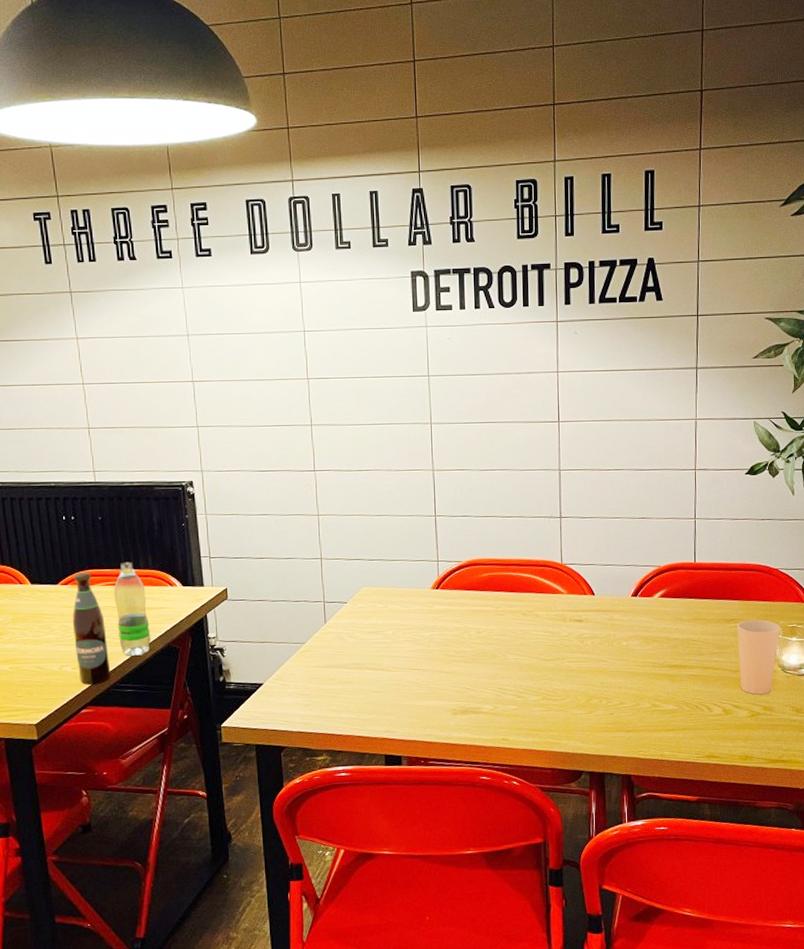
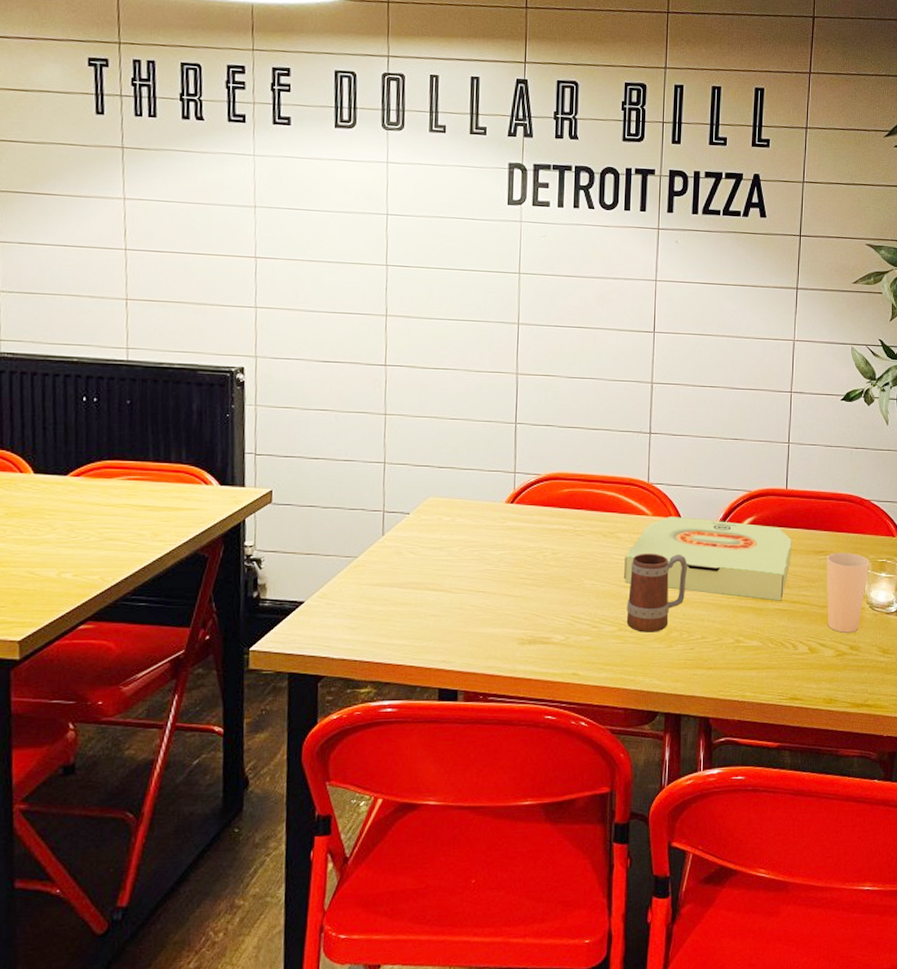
bottle: present [72,572,111,685] -> none [80,463,122,596]
bottle: present [113,561,151,656] -> none [135,453,175,563]
pizza box: none [544,593,702,668] -> present [624,516,792,601]
beer mug: none [548,628,604,701] -> present [626,553,688,633]

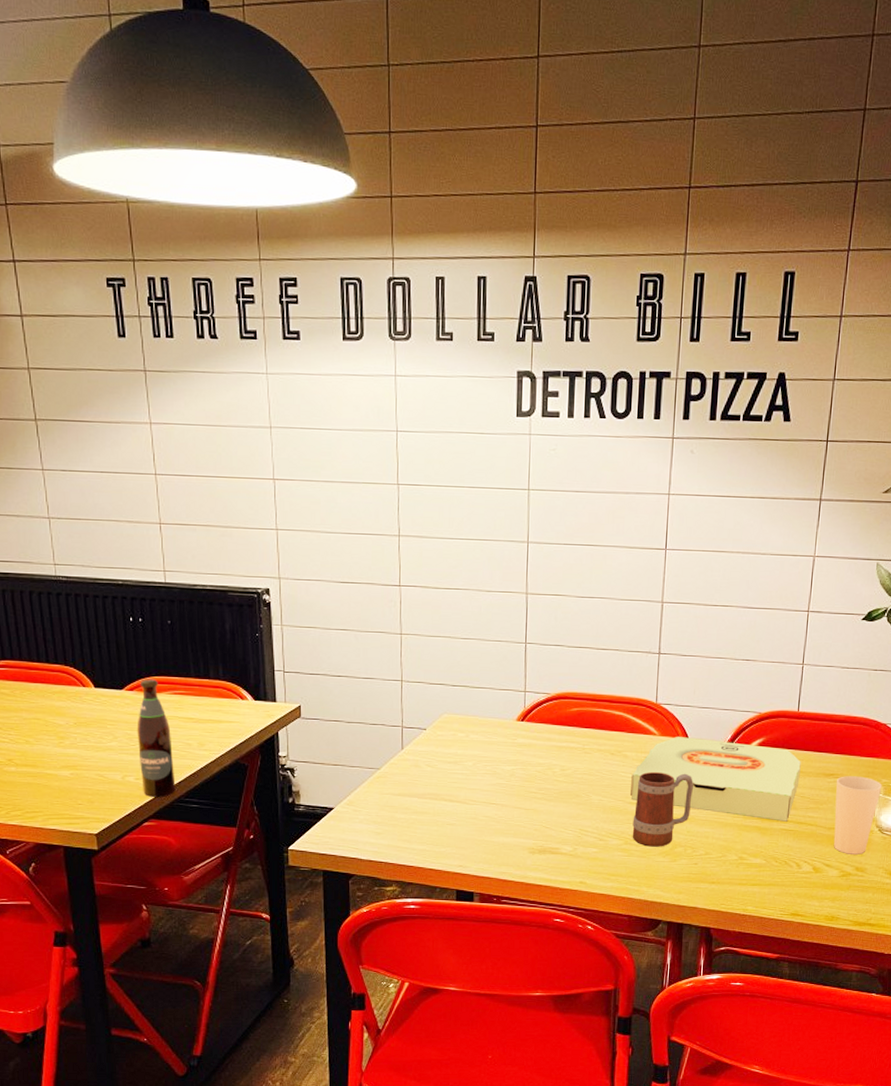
bottle: none [80,463,122,596] -> present [137,679,176,797]

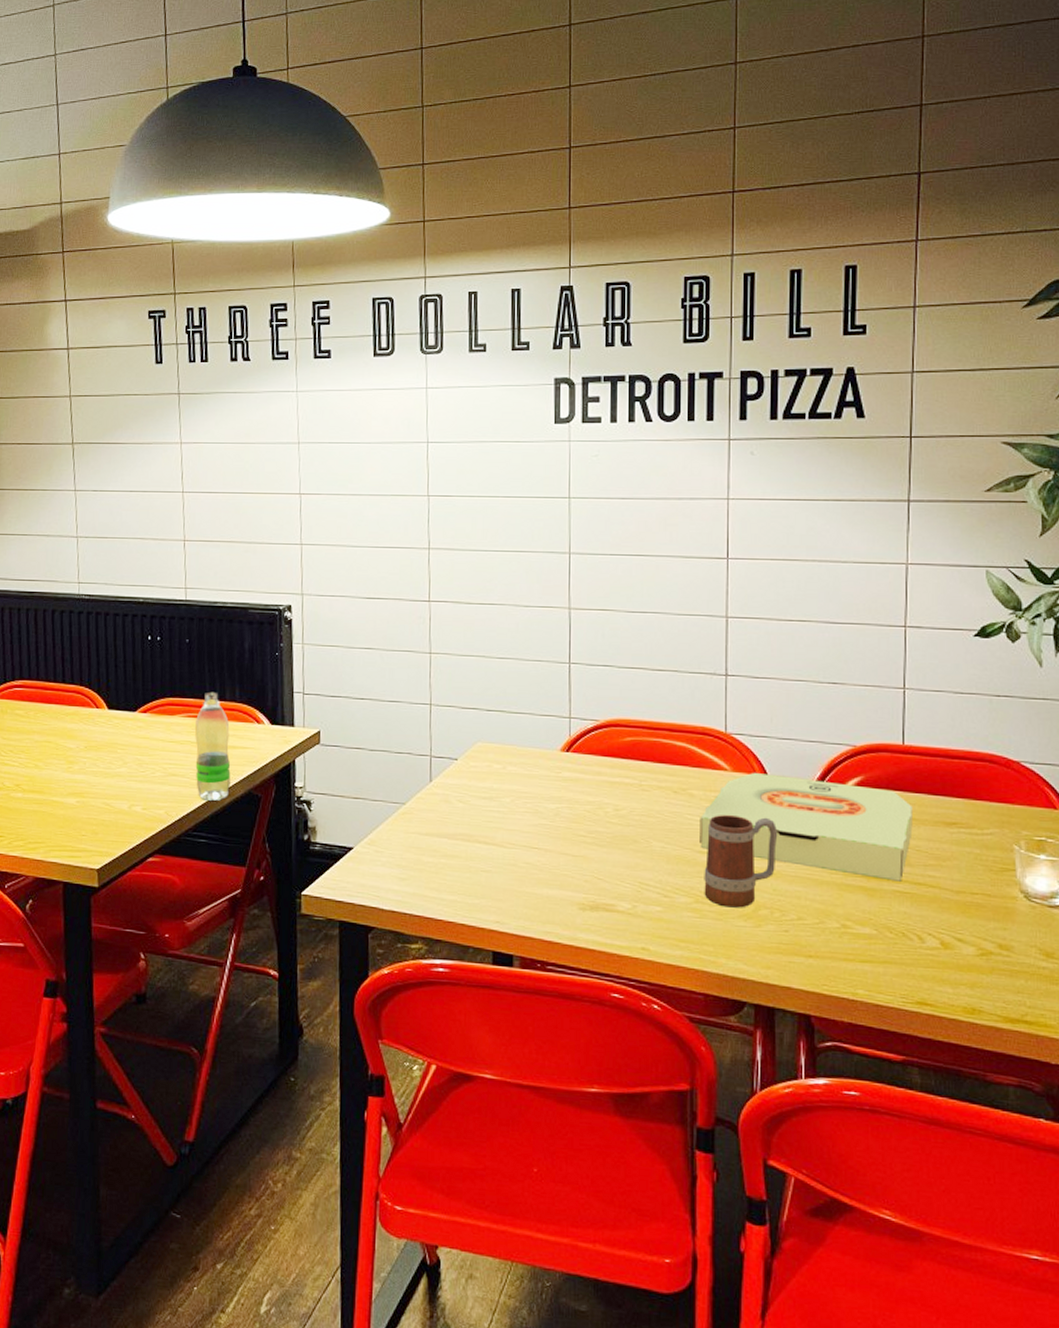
bottle: present [137,679,176,797] -> none [147,700,184,830]
bottle: none [181,670,218,770] -> present [194,691,231,801]
cup: present [833,776,882,855] -> none [960,825,1023,928]

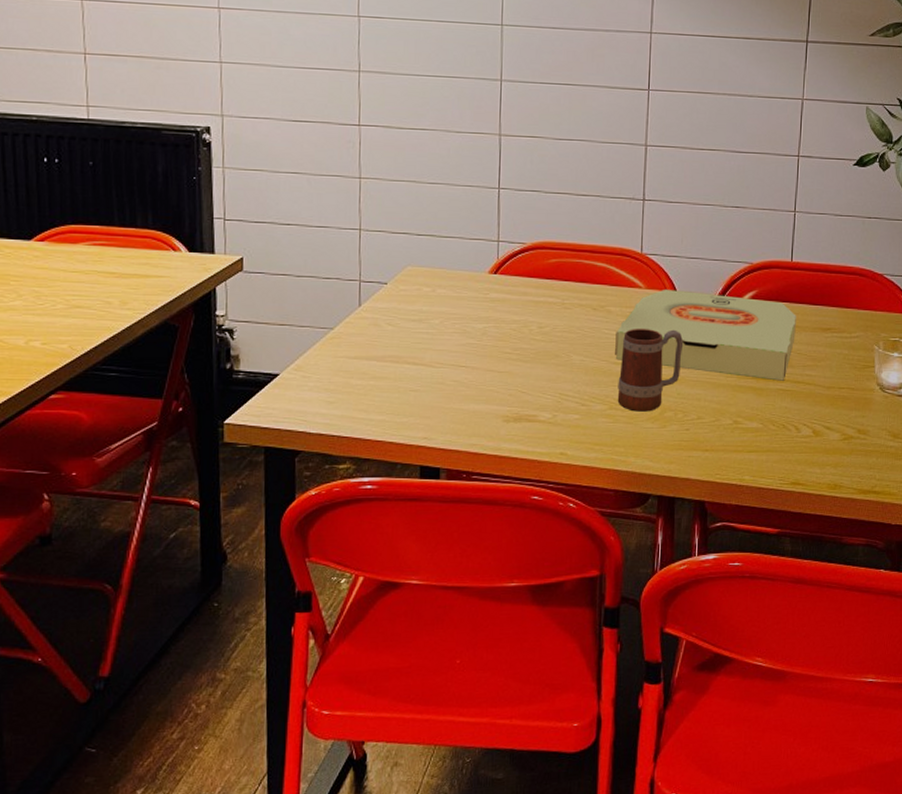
bottle: present [194,691,231,801] -> none [101,218,144,332]

